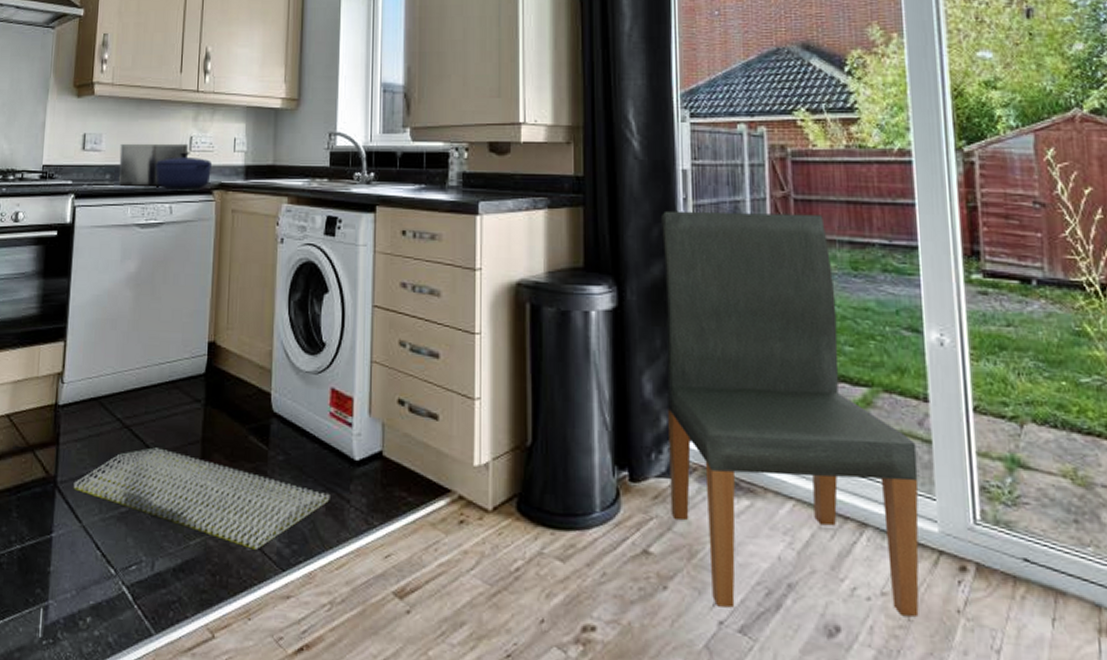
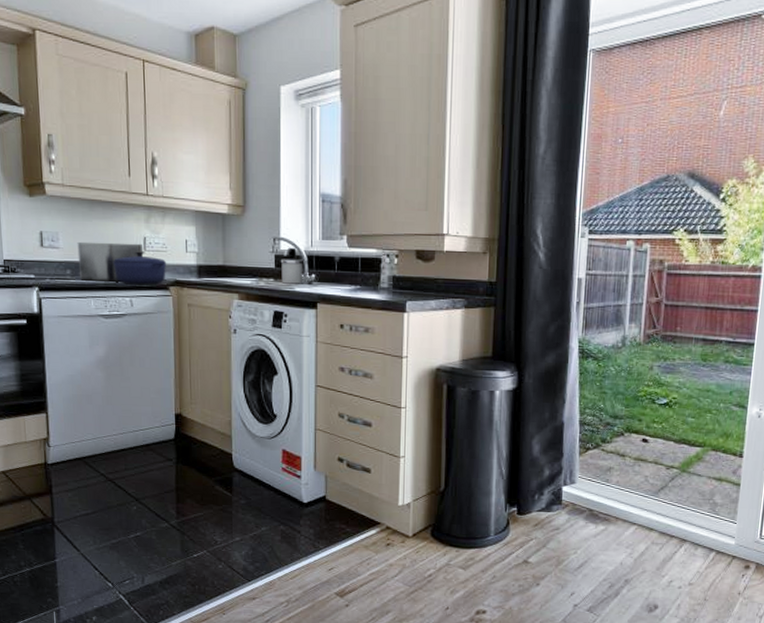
bath mat: present [73,447,330,551] -> none [69,495,284,568]
soap dispenser: none [335,143,361,184] -> present [280,247,303,284]
dining chair: present [660,210,919,616] -> none [546,312,729,597]

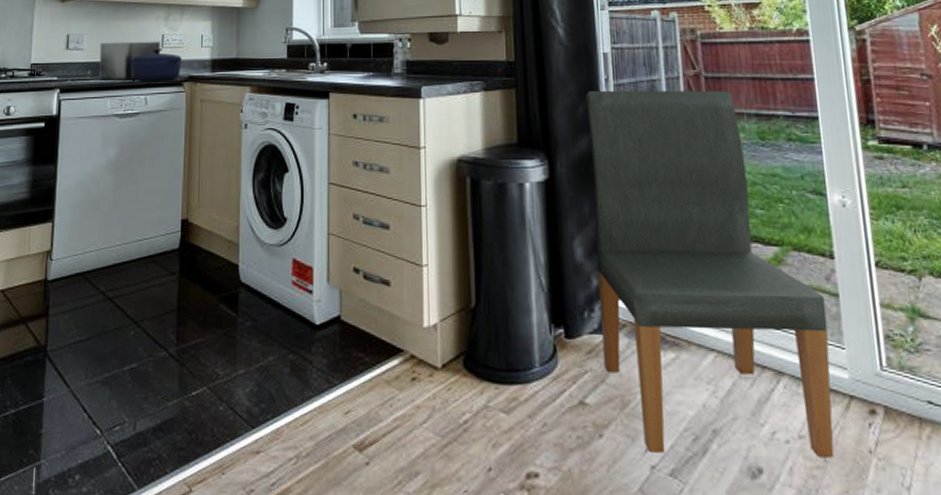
soap dispenser: present [280,247,303,284] -> none [292,36,315,74]
dining chair: none [546,312,729,597] -> present [585,90,834,457]

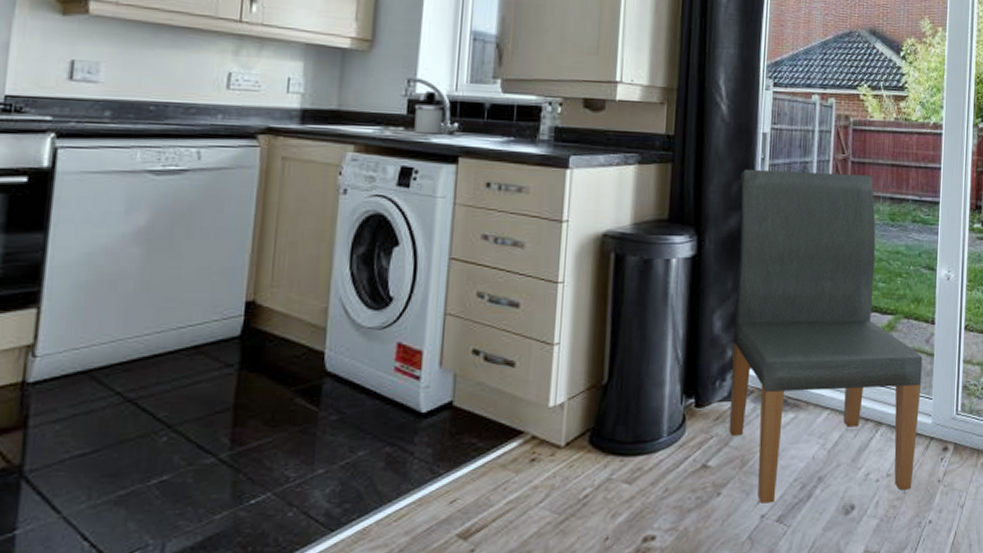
toaster: present [98,41,161,81] -> none [123,75,226,129]
cooking pot: present [131,48,183,82] -> none [177,89,258,133]
soap dispenser: none [292,36,315,74] -> present [414,90,445,134]

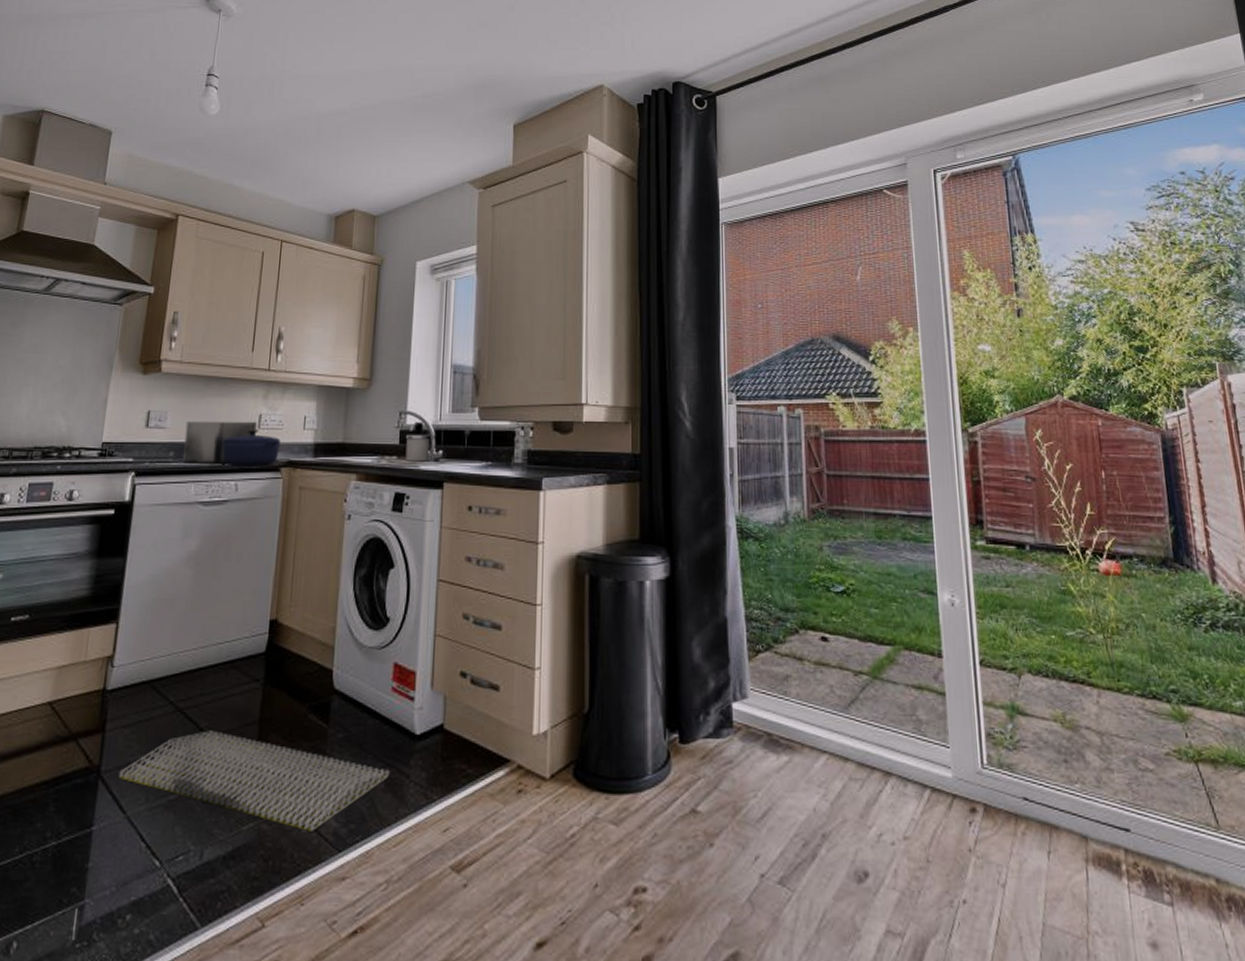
bath mat: none [49,420,391,516] -> present [118,730,390,833]
toaster: none [123,75,226,129] -> present [182,420,258,465]
cooking pot: none [177,89,258,133] -> present [222,430,282,467]
dining chair: present [729,168,923,504] -> none [709,485,936,861]

